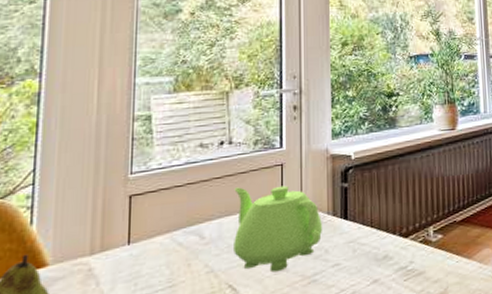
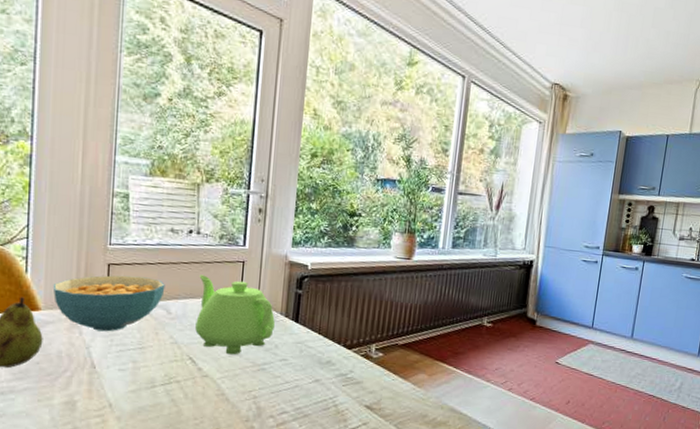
cereal bowl: none [63,202,196,277] -> present [52,275,165,332]

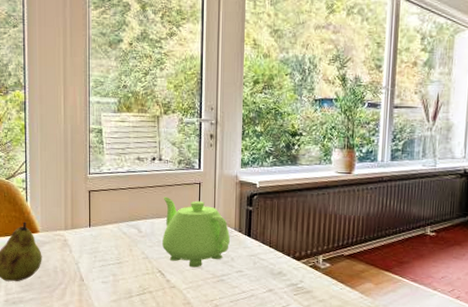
cereal bowl: present [52,275,165,332] -> none [47,200,135,250]

